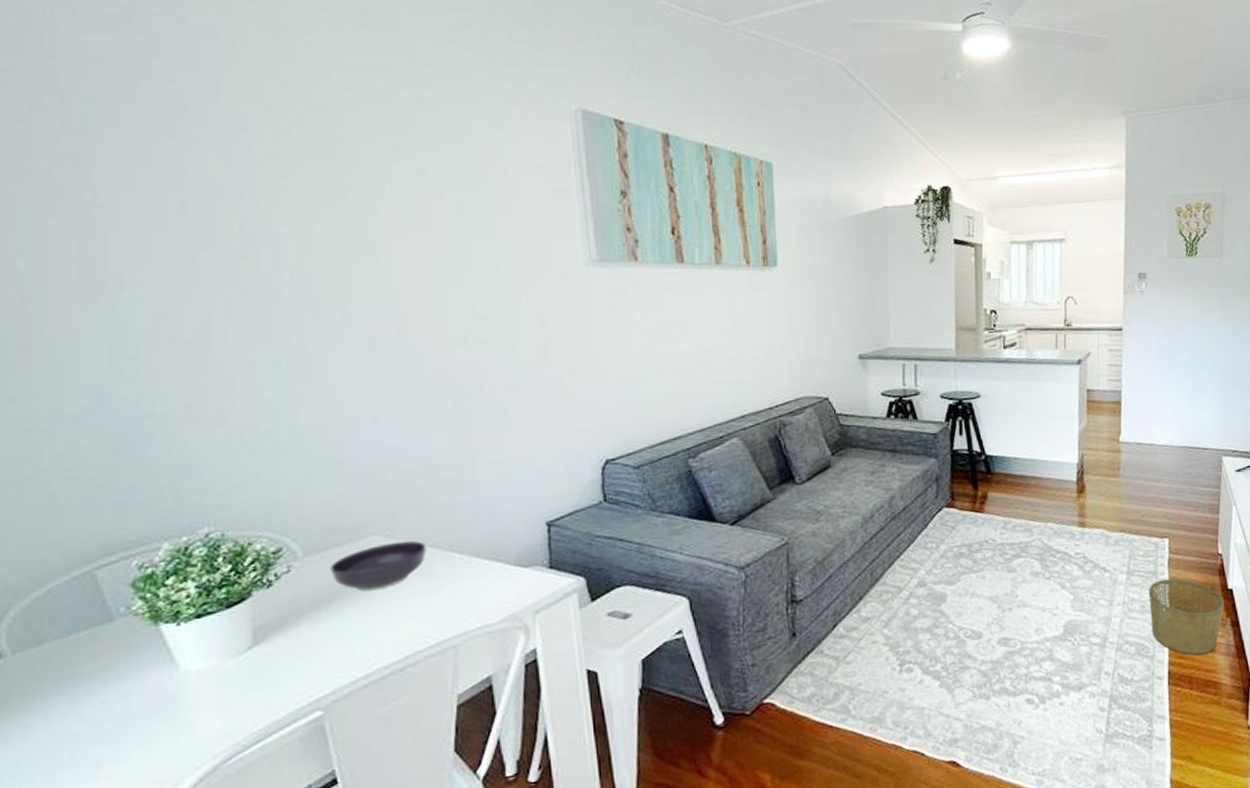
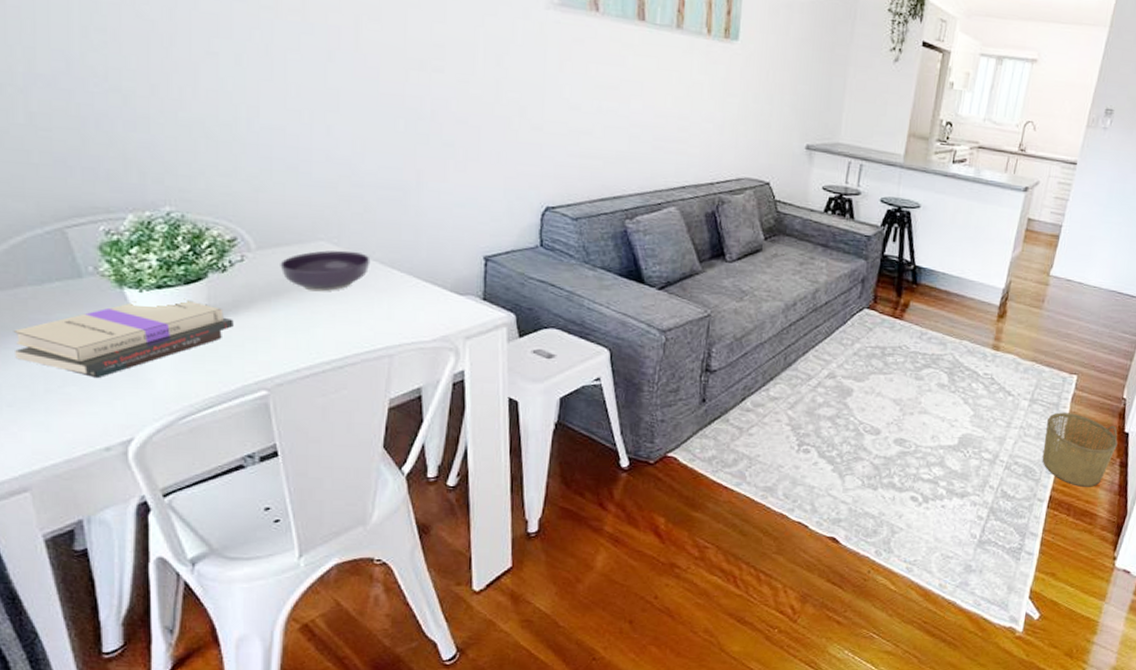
books: none [35,624,282,732] -> present [13,300,233,379]

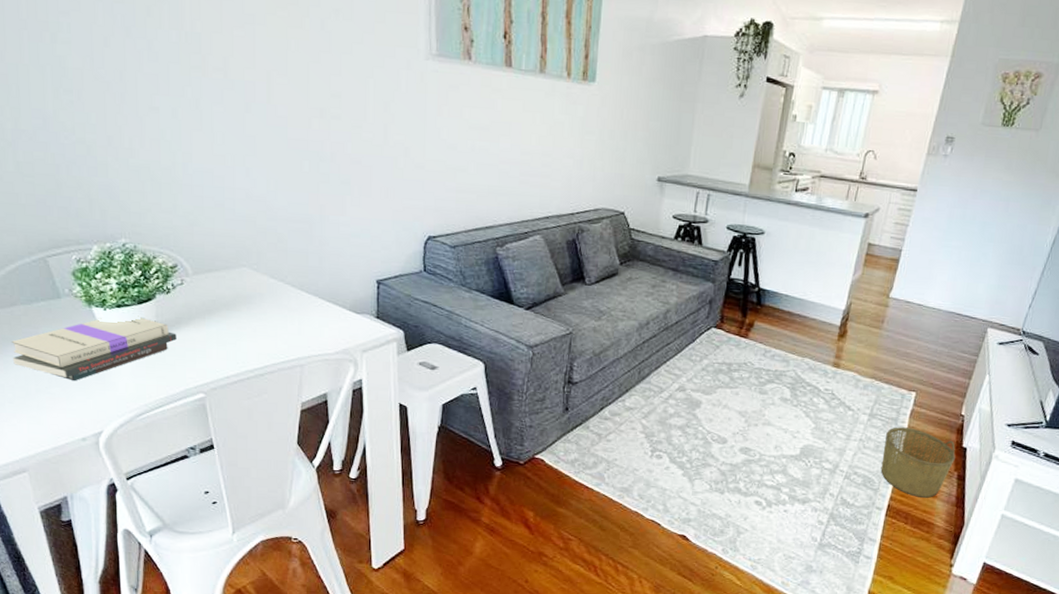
bowl: present [280,250,371,292] -> none [212,275,284,311]

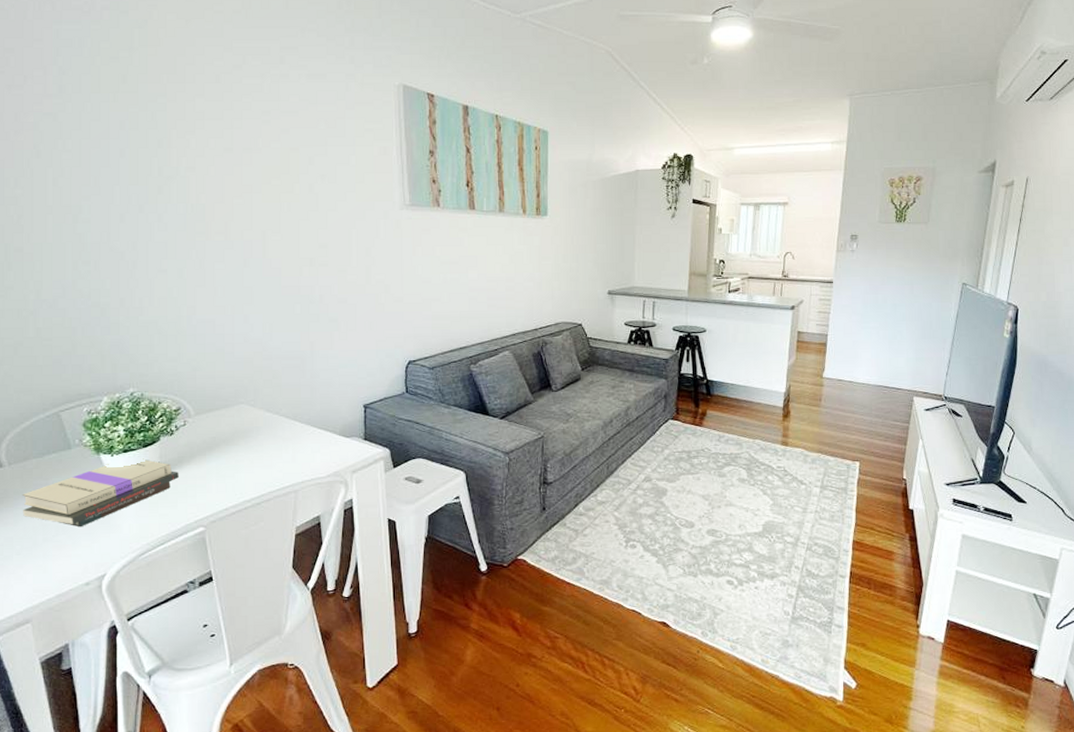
basket: present [881,427,956,498] -> none [838,495,904,562]

